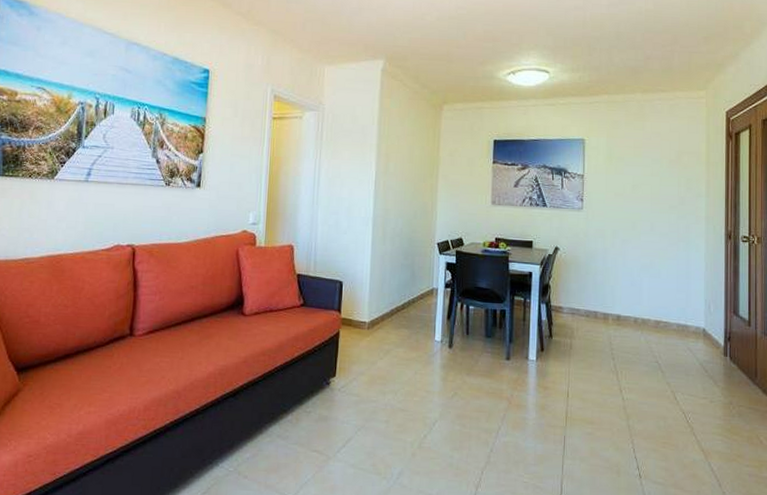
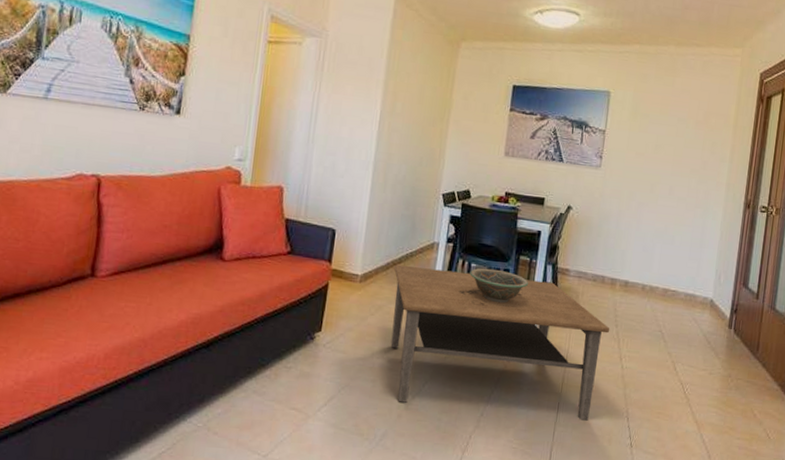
coffee table: none [399,310,608,453] -> present [390,264,610,421]
decorative bowl: none [469,310,525,343] -> present [470,268,529,304]

